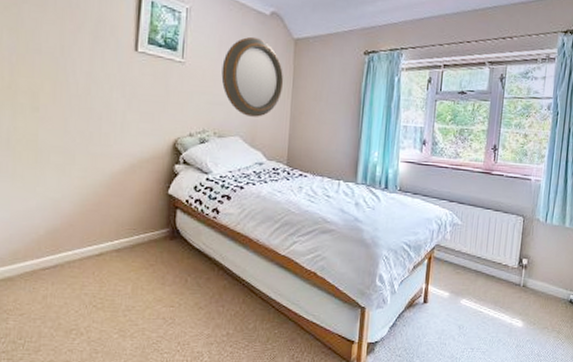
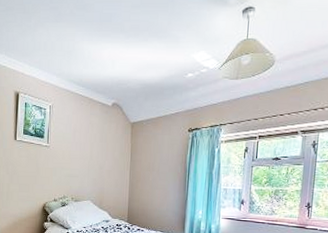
home mirror: present [221,36,284,117] -> none [76,123,124,185]

